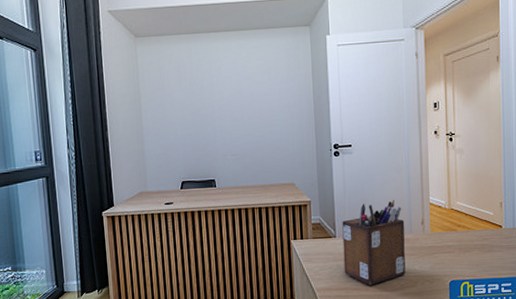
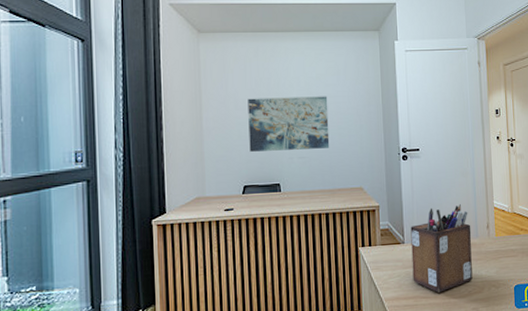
wall art: none [183,94,262,150] -> present [248,96,330,152]

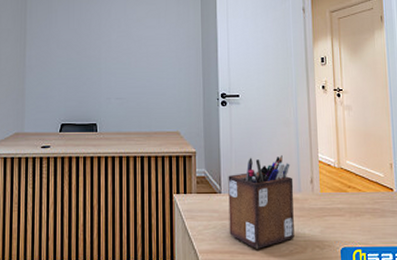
wall art: present [248,96,330,152] -> none [69,38,148,90]

